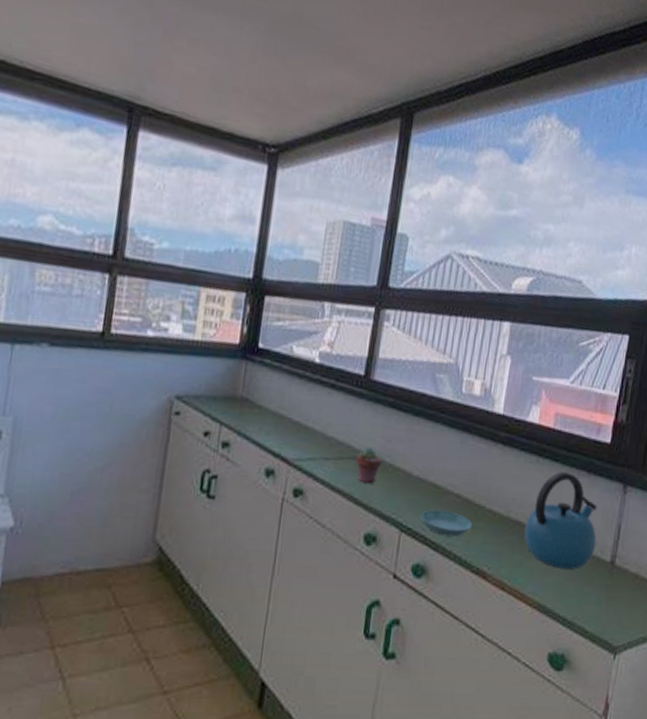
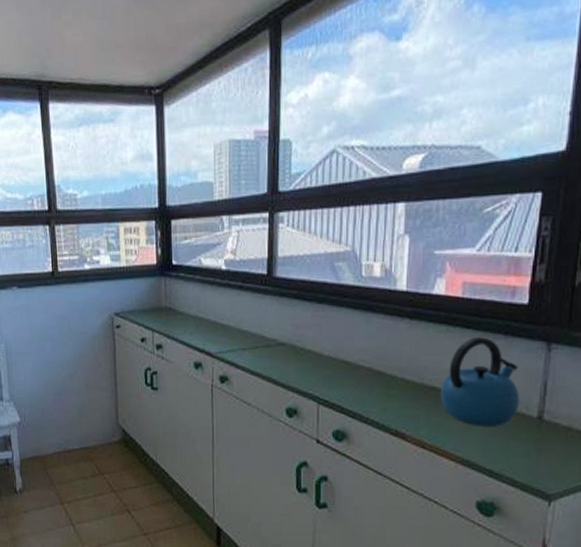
potted succulent: present [356,446,383,484] -> none [270,335,294,366]
saucer: present [420,510,473,537] -> none [335,383,387,405]

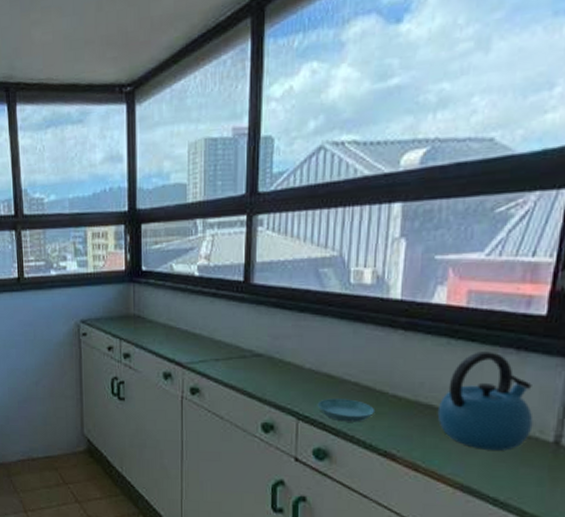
saucer: none [335,383,387,405] -> present [317,399,376,422]

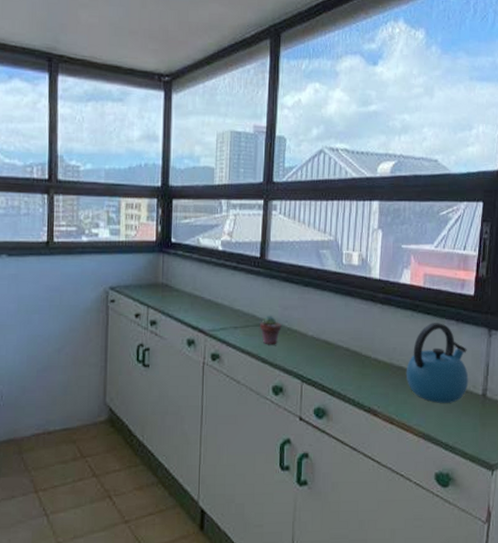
potted succulent: none [245,345,272,379] -> present [260,315,282,345]
saucer: present [317,399,376,422] -> none [317,362,362,383]

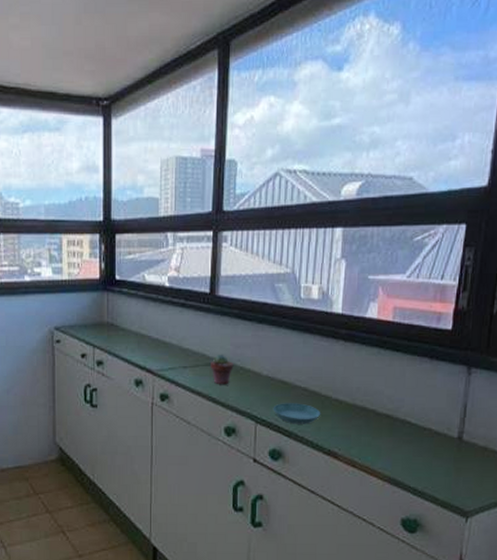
saucer: none [317,362,362,383] -> present [273,403,321,424]
kettle: present [406,323,469,403] -> none [370,360,443,446]

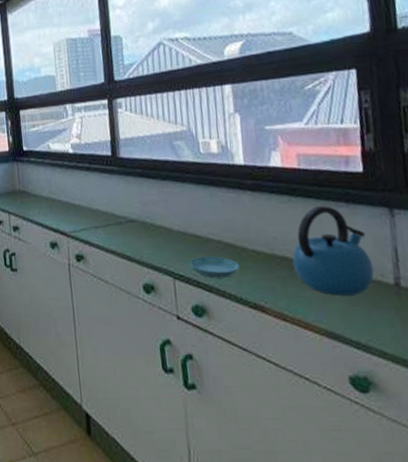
potted succulent: present [211,354,234,385] -> none [121,212,144,243]
kettle: none [370,360,443,446] -> present [292,206,375,296]

